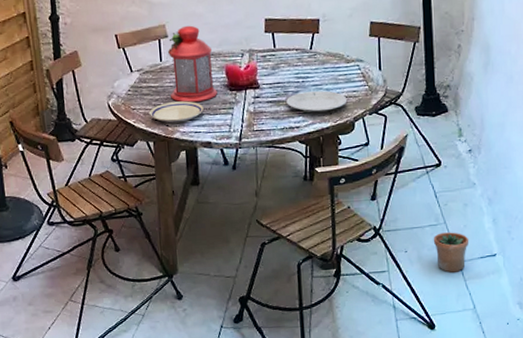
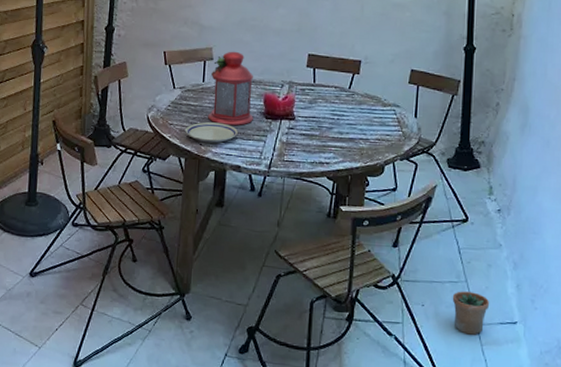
plate: present [286,91,348,113] -> none [319,129,380,152]

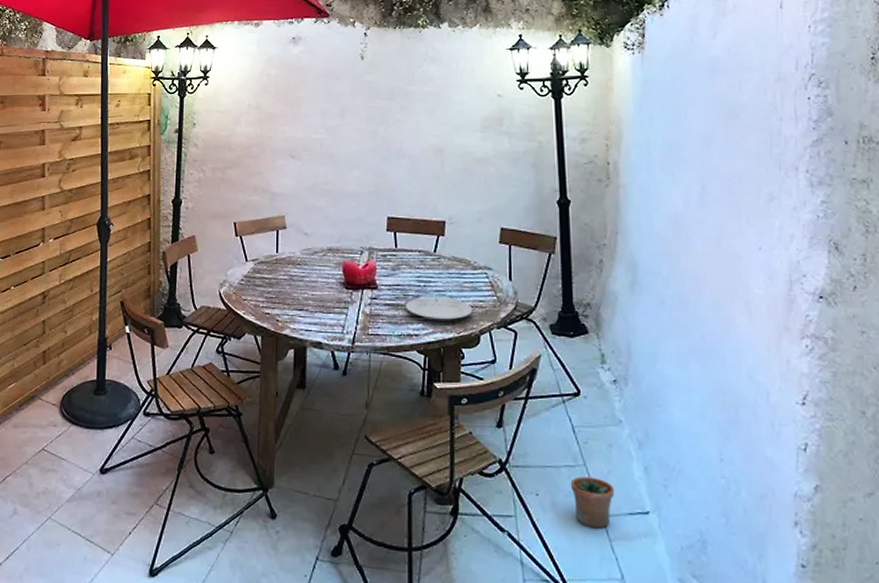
plate: present [185,122,238,144] -> none [260,296,317,319]
lantern: present [208,51,254,126] -> none [283,218,332,299]
plate: none [319,129,380,152] -> present [406,297,473,321]

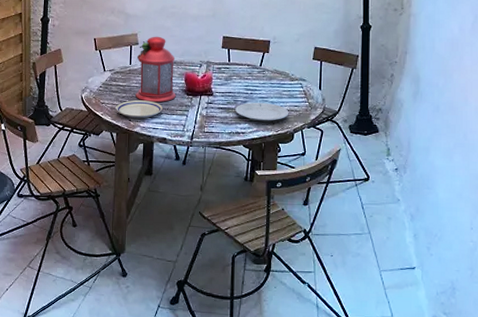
plate: none [260,296,317,319] -> present [116,100,163,119]
lantern: none [283,218,332,299] -> present [135,36,176,103]
planter: present [570,476,615,529] -> none [357,242,391,280]

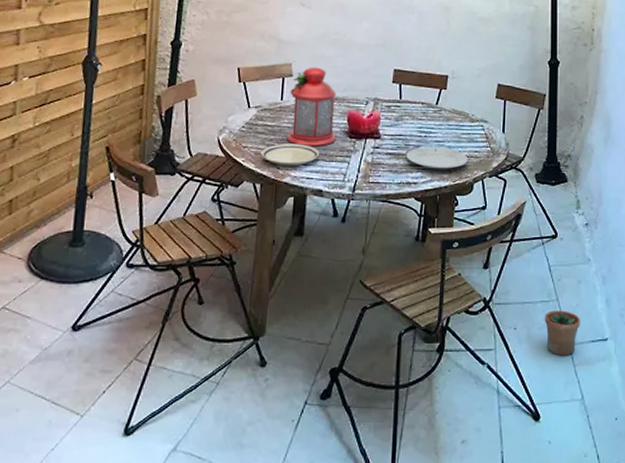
planter: none [357,242,391,280] -> present [544,310,581,356]

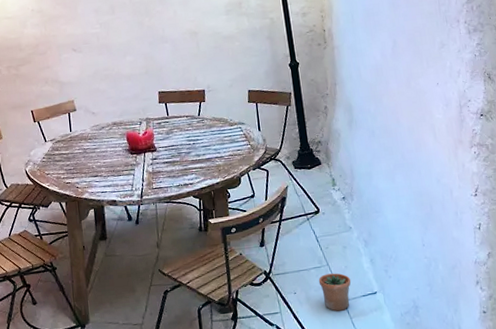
plate: present [261,143,319,167] -> none [61,165,109,186]
lantern: present [286,67,337,147] -> none [75,100,120,167]
plate: present [406,147,469,170] -> none [180,151,233,171]

